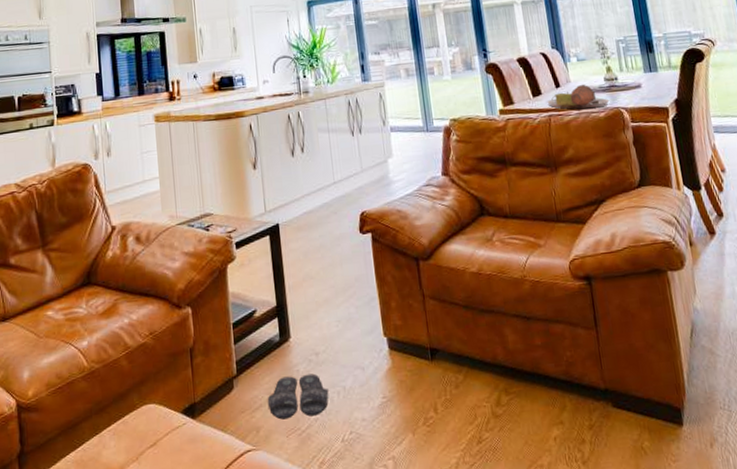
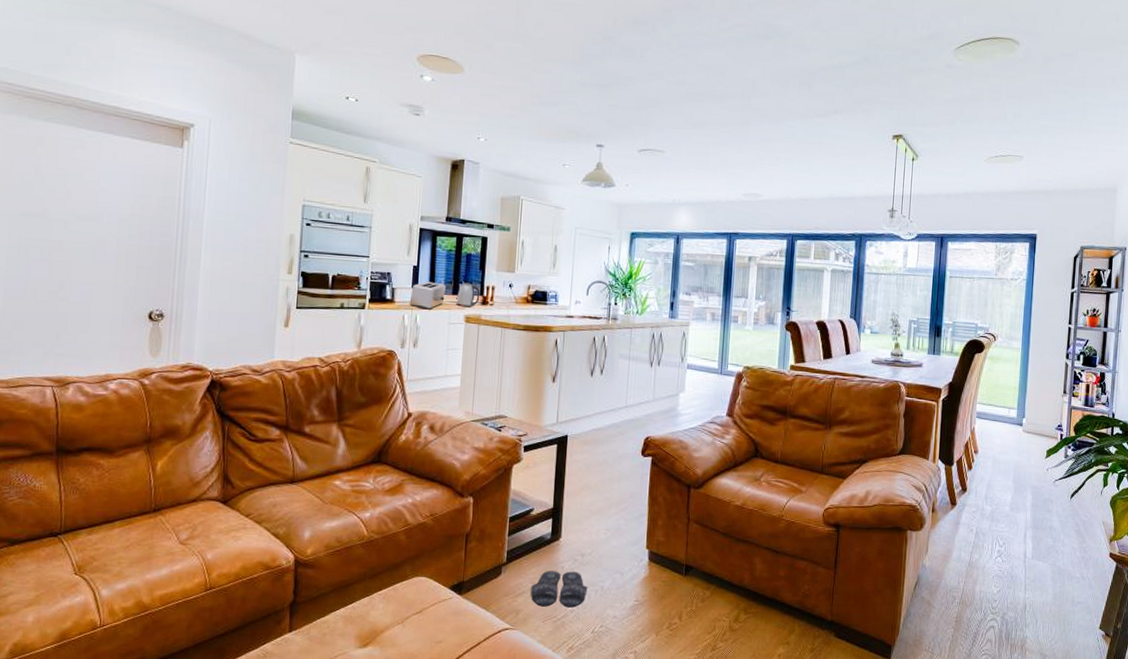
toaster: none [97,86,132,116] -> present [409,281,446,310]
kettle: none [143,81,167,107] -> present [456,283,480,308]
serving tray: present [547,84,609,110] -> none [835,355,890,379]

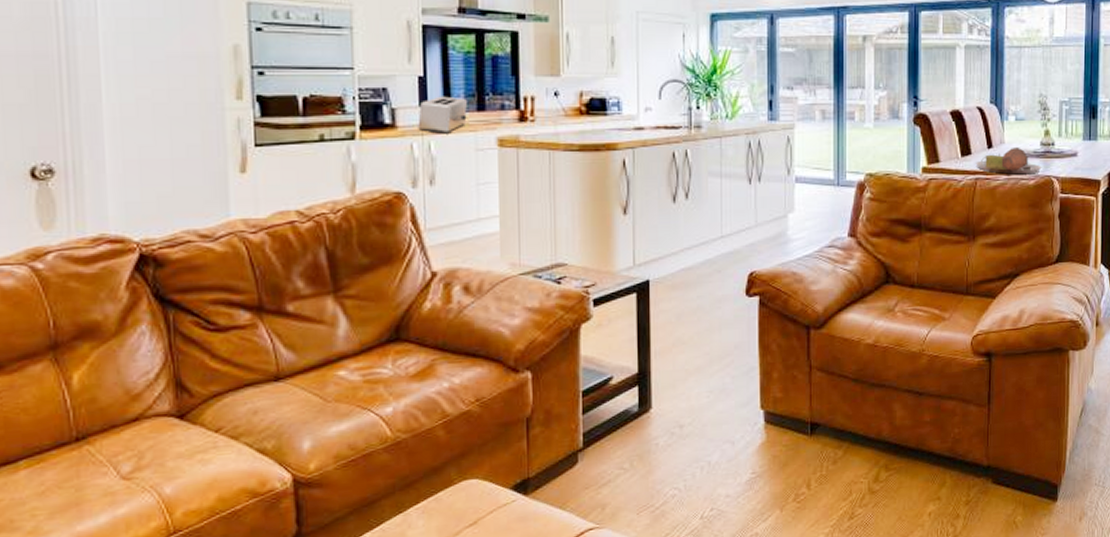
kettle: present [456,283,480,308] -> none [483,94,516,127]
slippers: present [530,570,588,608] -> none [617,447,691,496]
serving tray: none [835,355,890,379] -> present [976,146,1041,175]

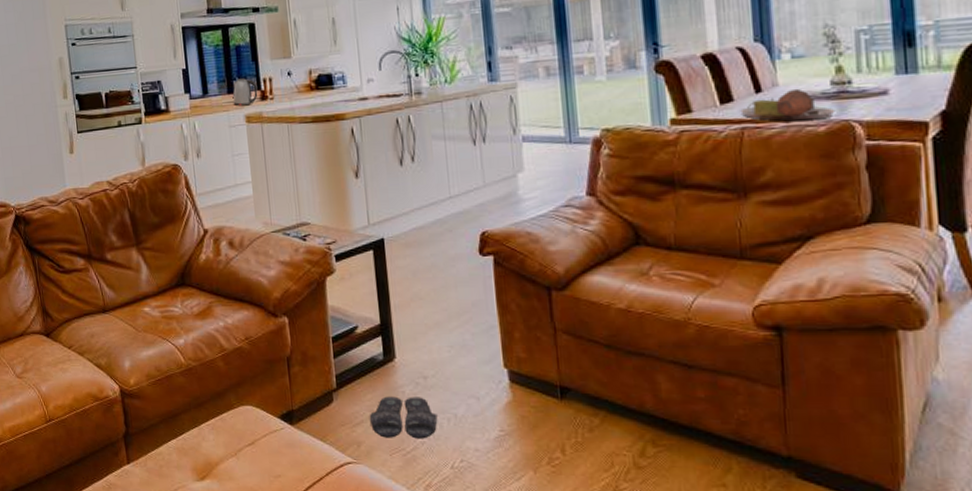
toaster: present [418,96,467,134] -> none [184,83,221,115]
kettle: none [483,94,516,127] -> present [233,78,258,107]
slippers: none [617,447,691,496] -> present [369,396,438,439]

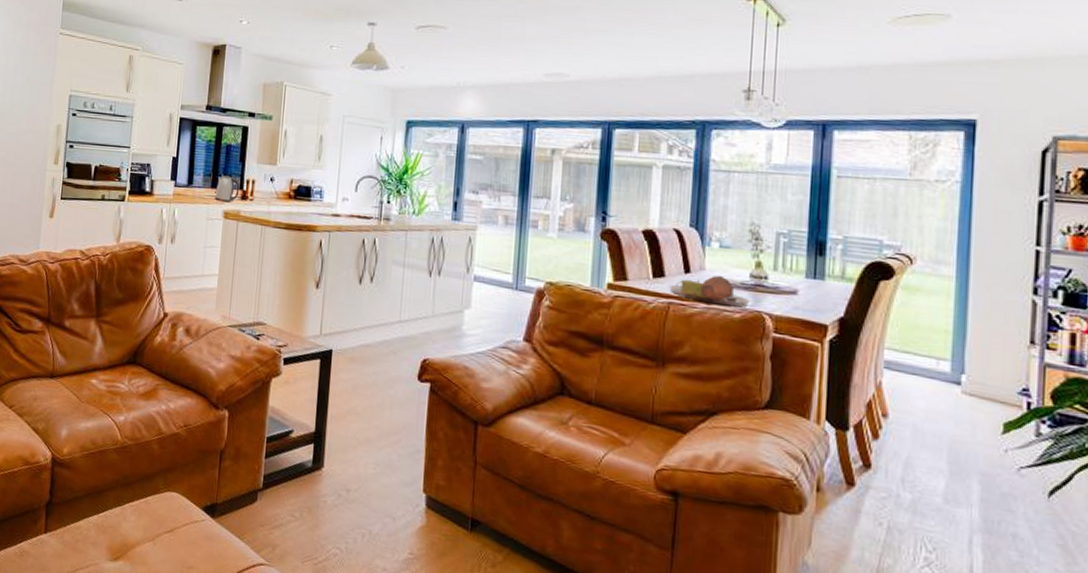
slippers: present [369,396,438,439] -> none [288,503,353,551]

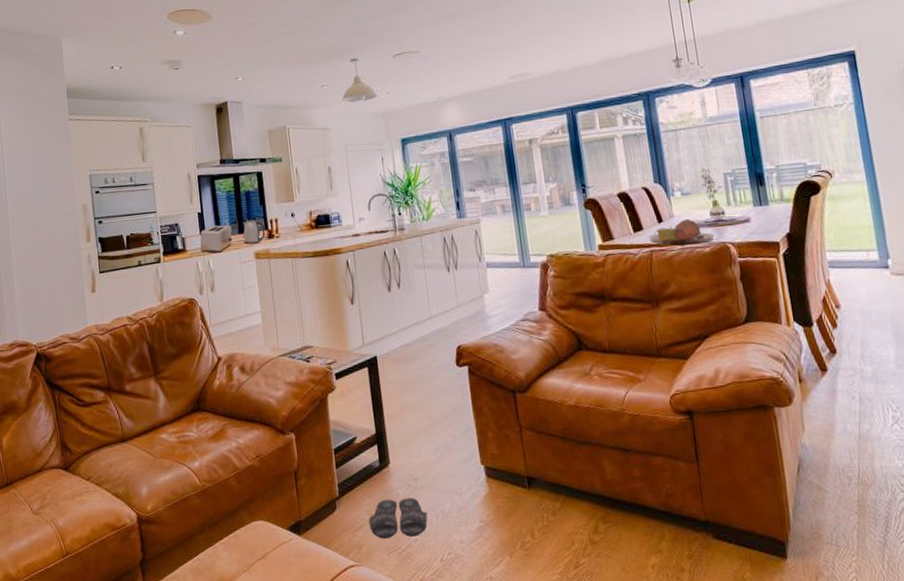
toaster: none [167,173,205,204] -> present [200,225,233,254]
slippers: none [288,503,353,551] -> present [368,497,428,539]

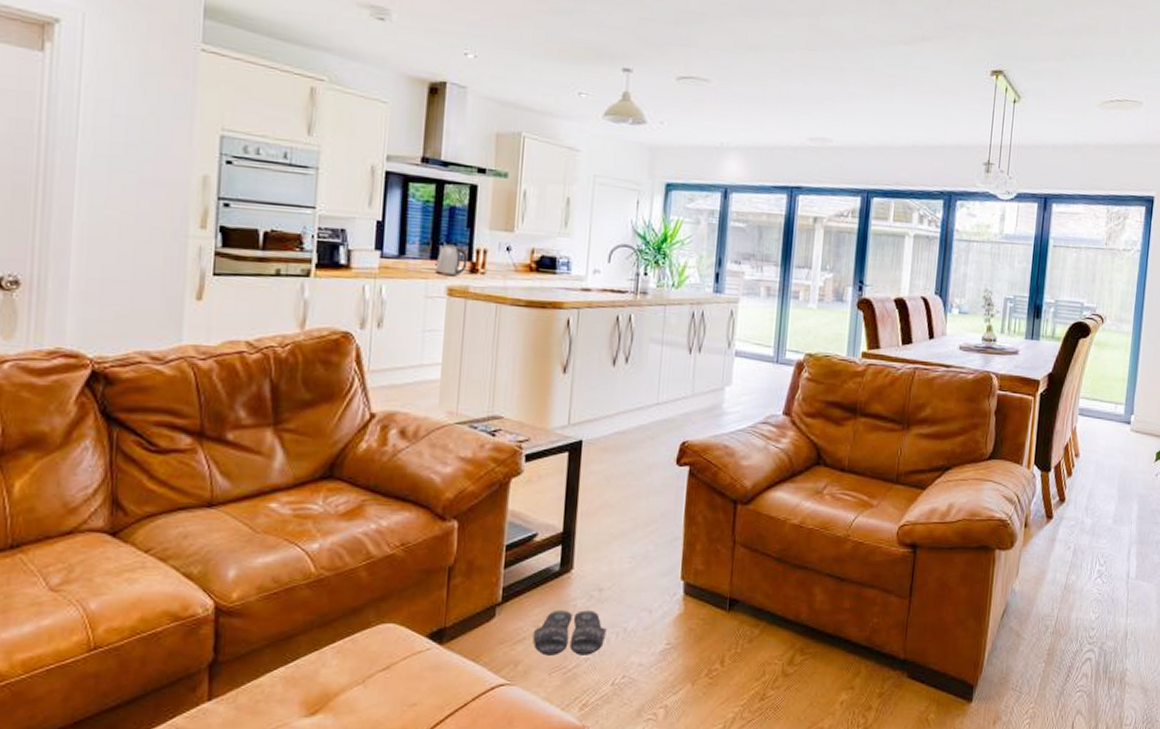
toaster: present [200,225,233,254] -> none [371,241,421,279]
serving tray: present [648,218,715,245] -> none [915,339,981,369]

